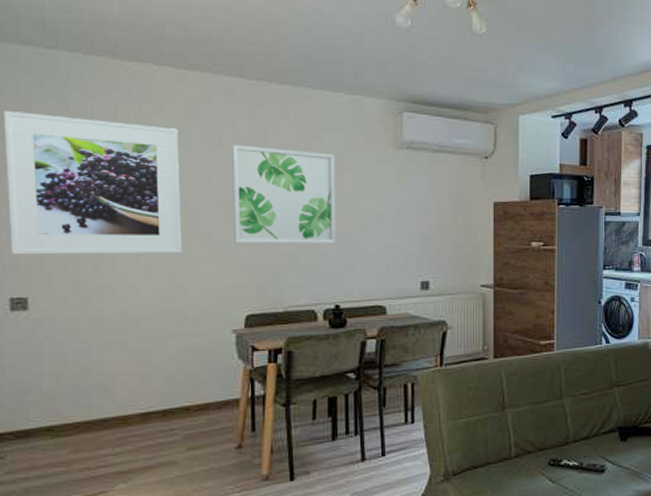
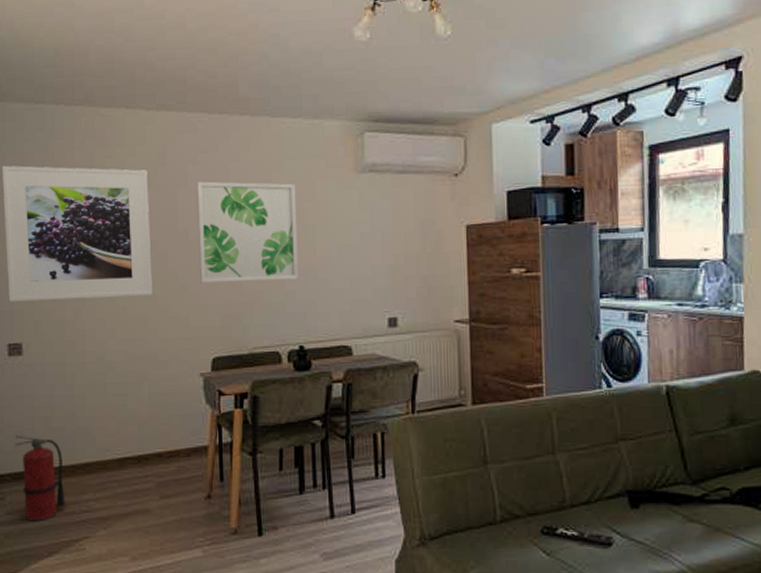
fire extinguisher: none [17,392,79,480] -> present [14,435,65,522]

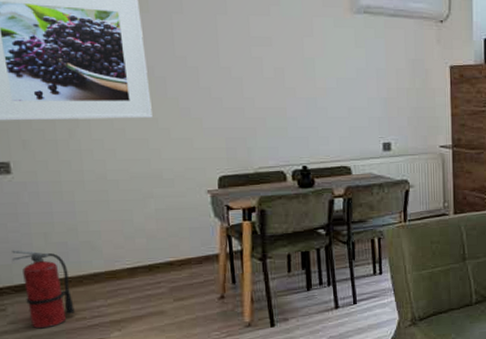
wall art: present [197,181,299,284] -> none [193,10,301,109]

